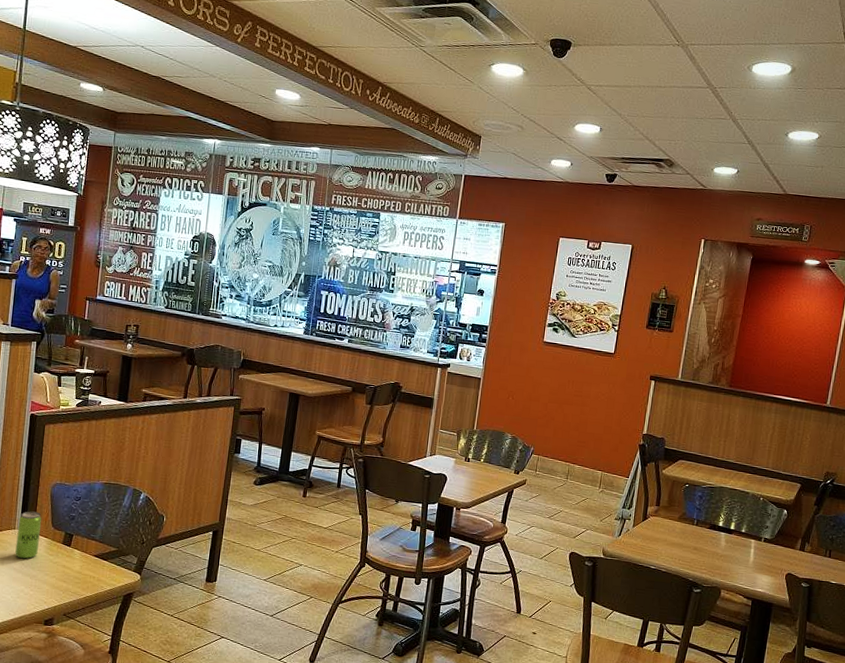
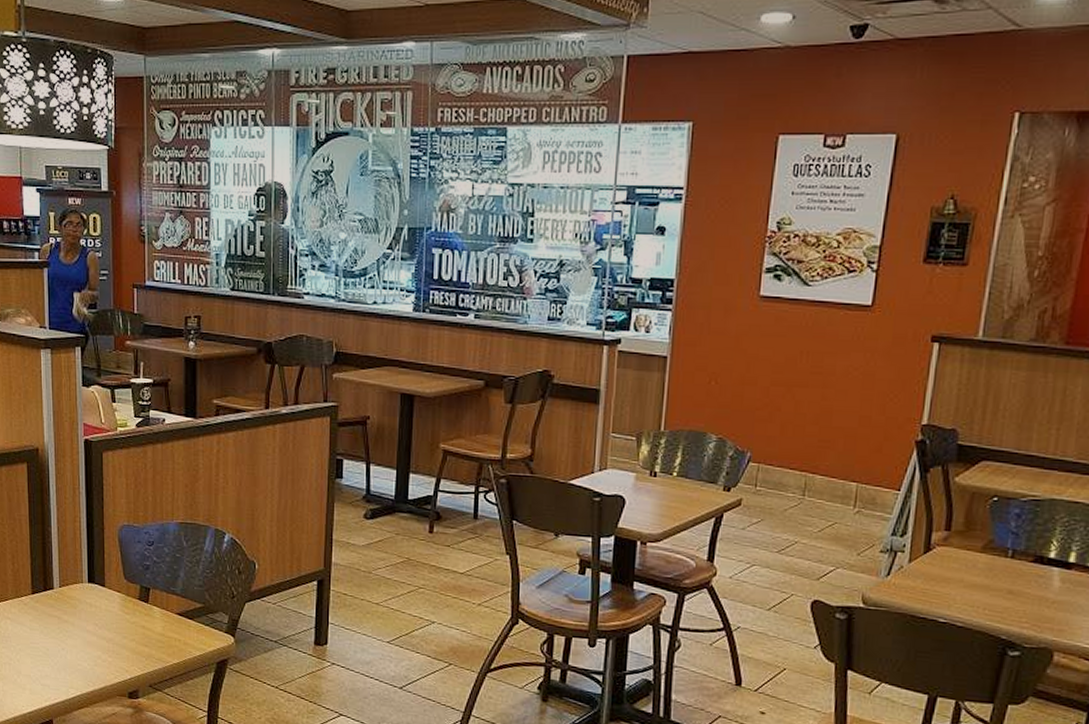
beverage can: present [15,511,42,559] -> none [85,560,112,619]

